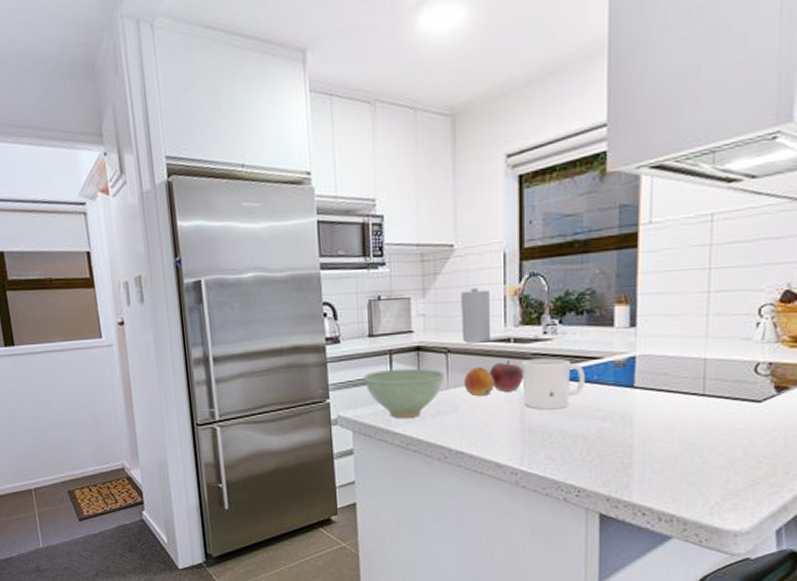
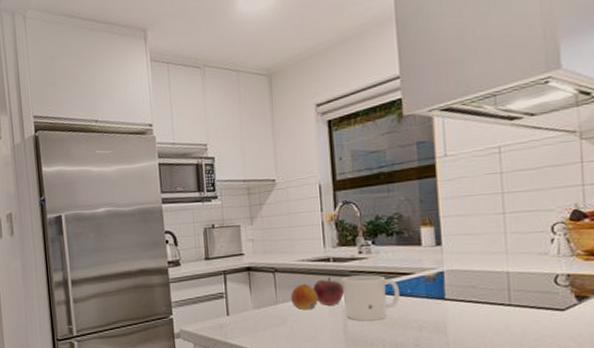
bowl: present [363,368,446,418] -> none [201,286,274,331]
paper towel holder: present [461,287,490,343] -> none [284,215,312,263]

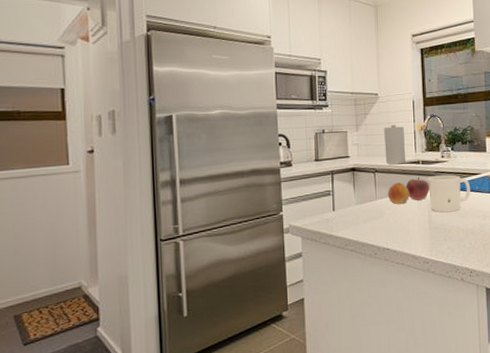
paper towel holder: none [284,215,312,263] -> present [384,124,405,165]

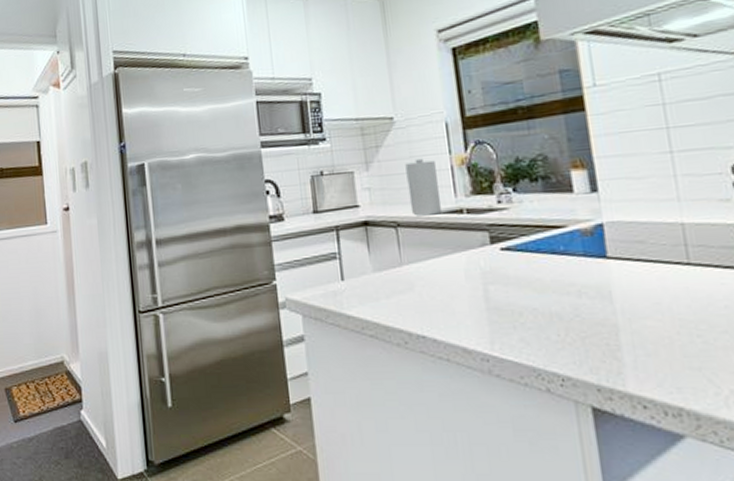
fruit: present [388,182,409,204] -> none [417,241,451,272]
fruit: present [405,177,430,201] -> none [443,232,483,268]
mug: present [428,175,471,213] -> none [478,228,552,286]

